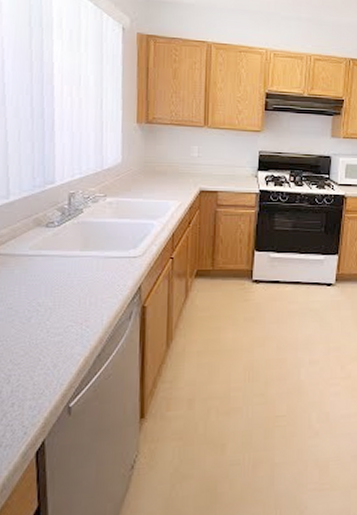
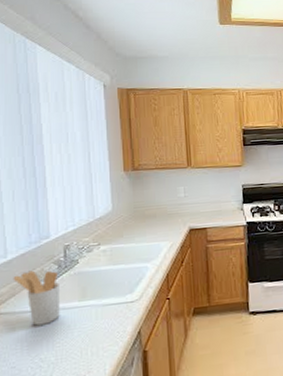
utensil holder: none [14,214,62,270] -> present [13,270,60,326]

